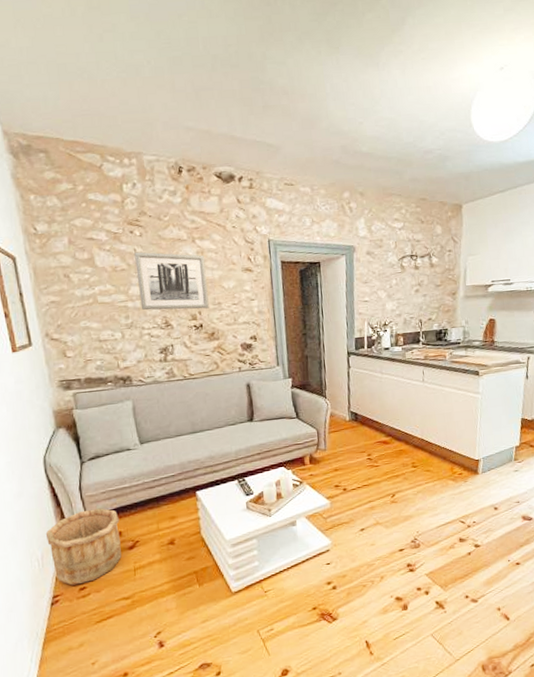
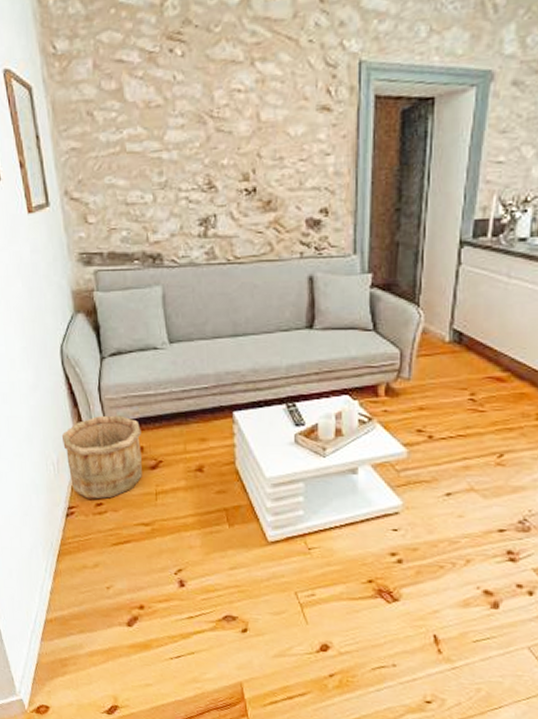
wall art: present [134,252,209,311] -> none [174,80,267,166]

